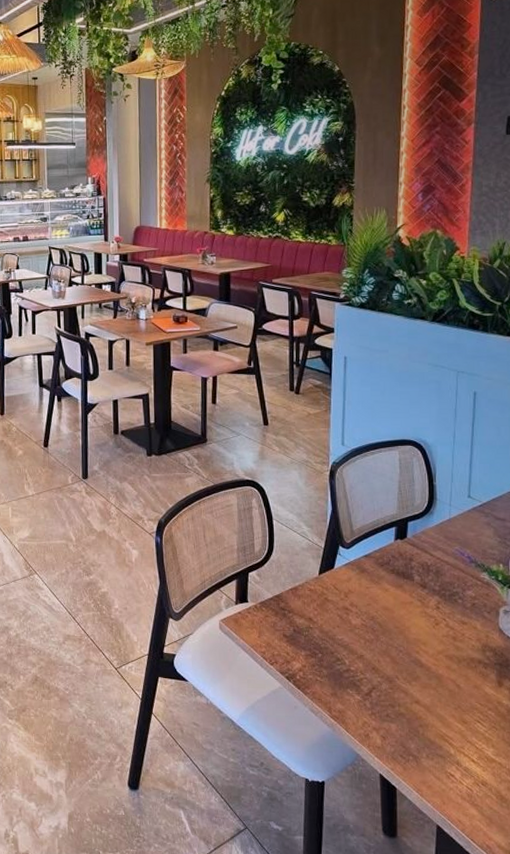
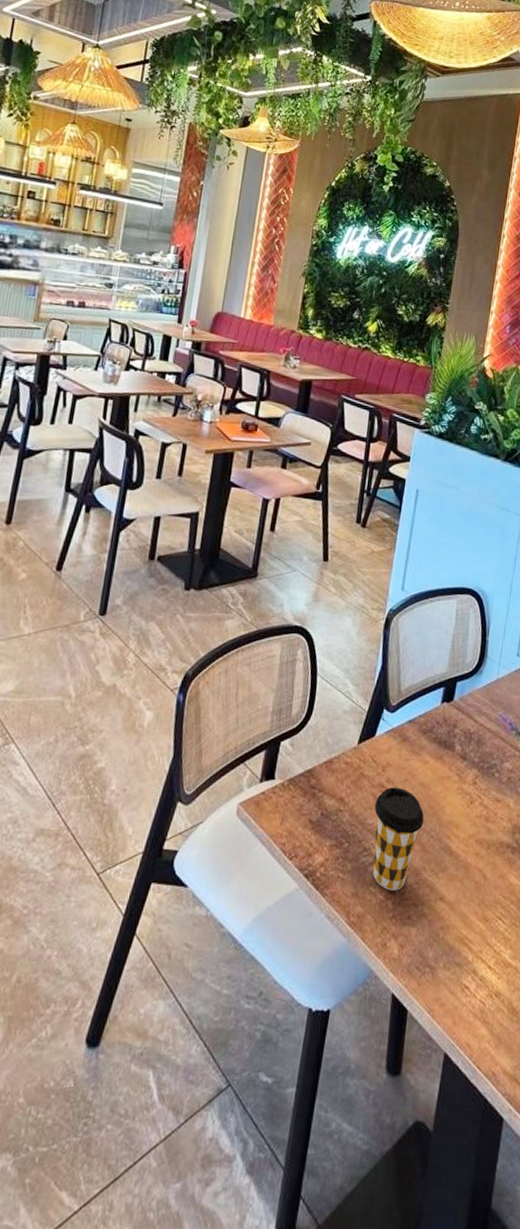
coffee cup: none [342,610,392,694] -> present [372,787,424,891]

